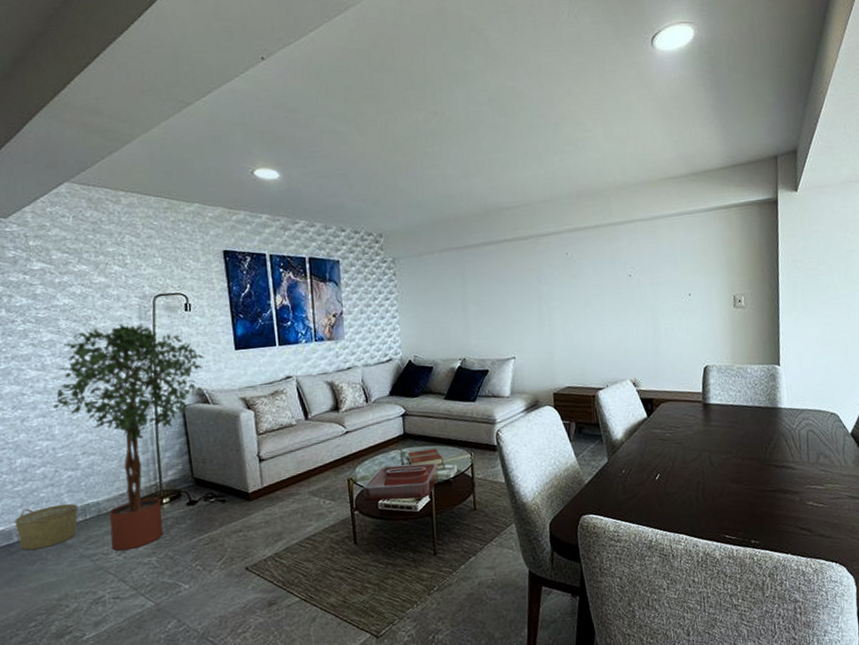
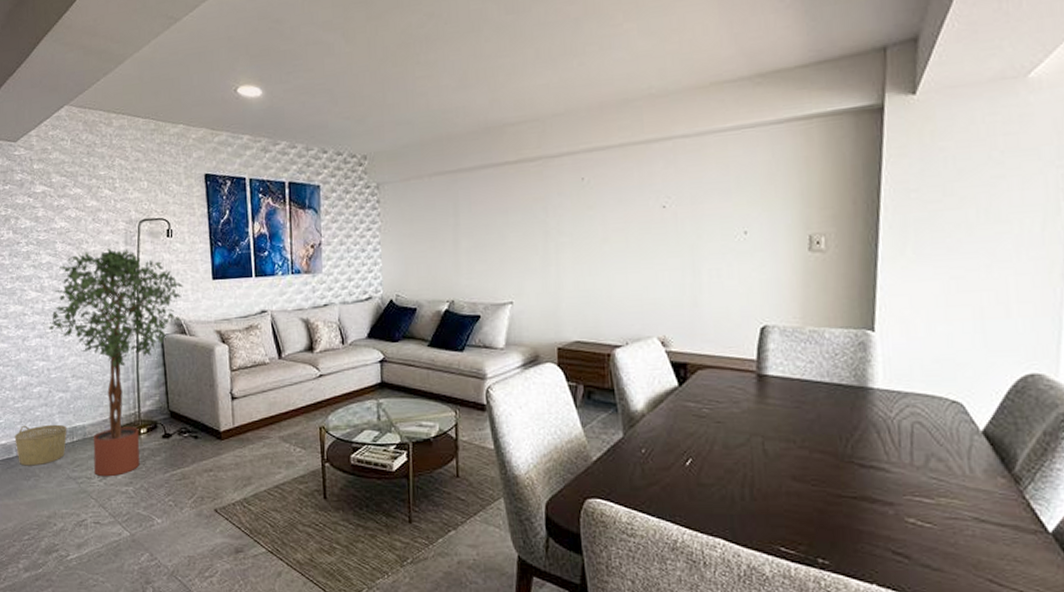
decorative tray: present [362,463,439,502] -> none [335,416,419,457]
books: present [406,448,445,470] -> none [383,402,426,427]

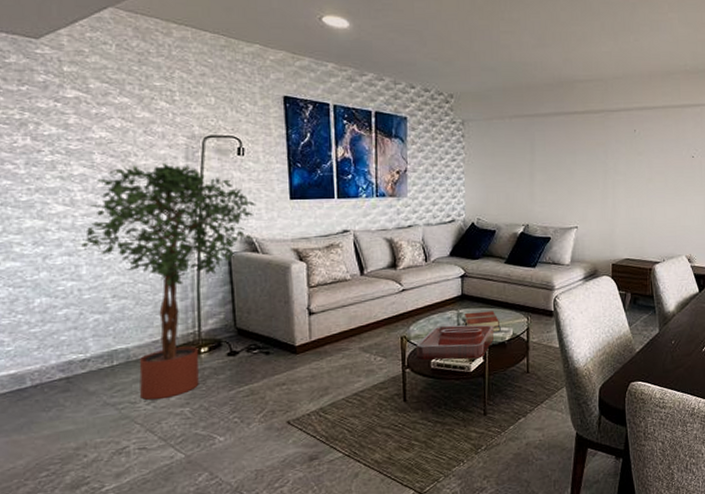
basket: present [14,424,67,466] -> none [29,348,104,396]
decorative tray: none [335,416,419,457] -> present [416,324,495,361]
books: none [383,402,426,427] -> present [463,311,501,332]

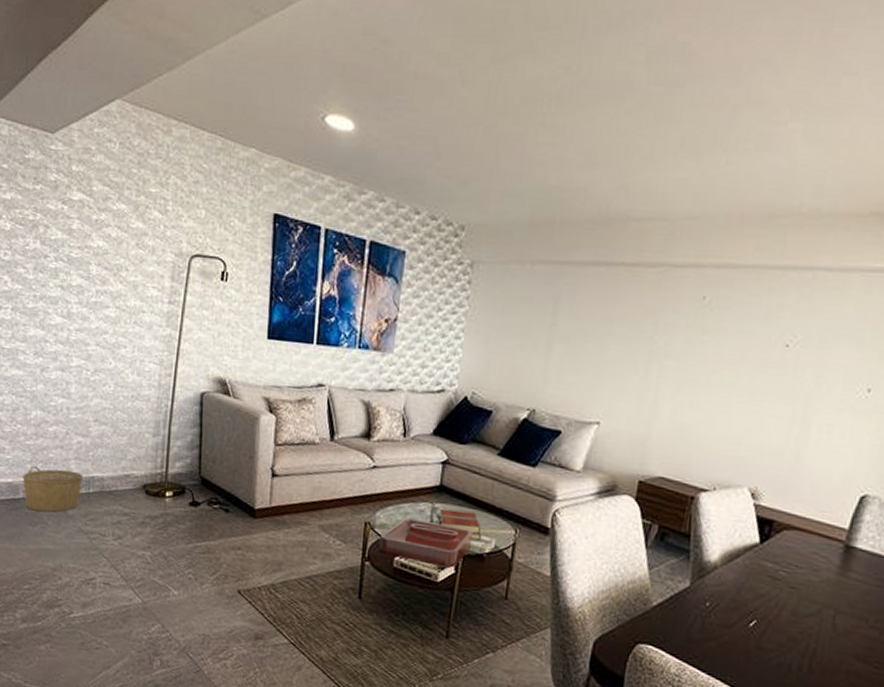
basket: none [29,348,104,396] -> present [22,465,83,512]
potted tree: present [81,163,257,400] -> none [73,281,234,538]

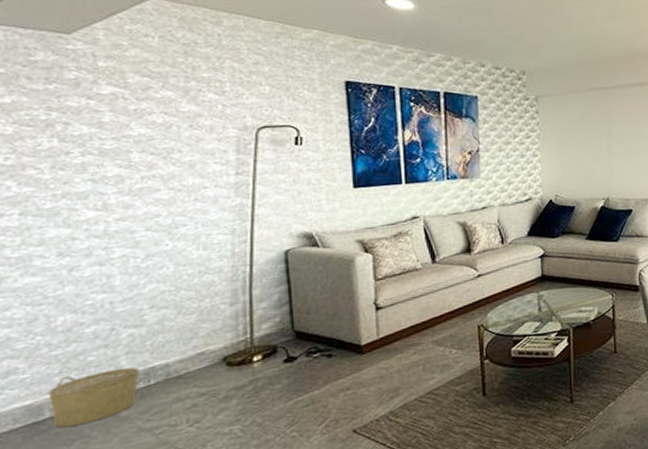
decorative tray: present [378,517,473,568] -> none [494,305,579,349]
books: present [436,508,481,541] -> none [544,290,585,313]

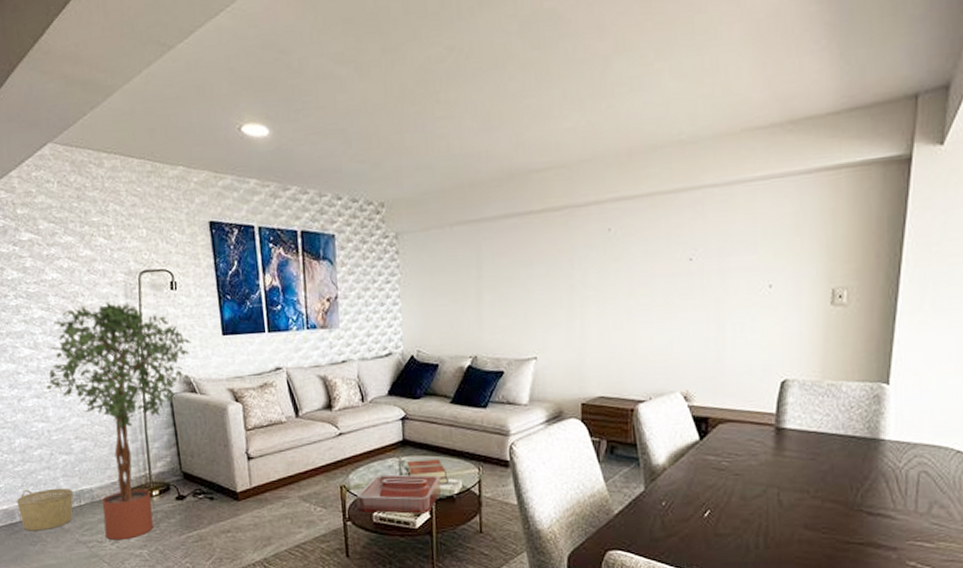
potted tree: none [115,158,317,421] -> present [46,302,194,541]
decorative tray: none [494,305,579,349] -> present [356,474,442,514]
books: none [544,290,585,313] -> present [405,459,449,484]

